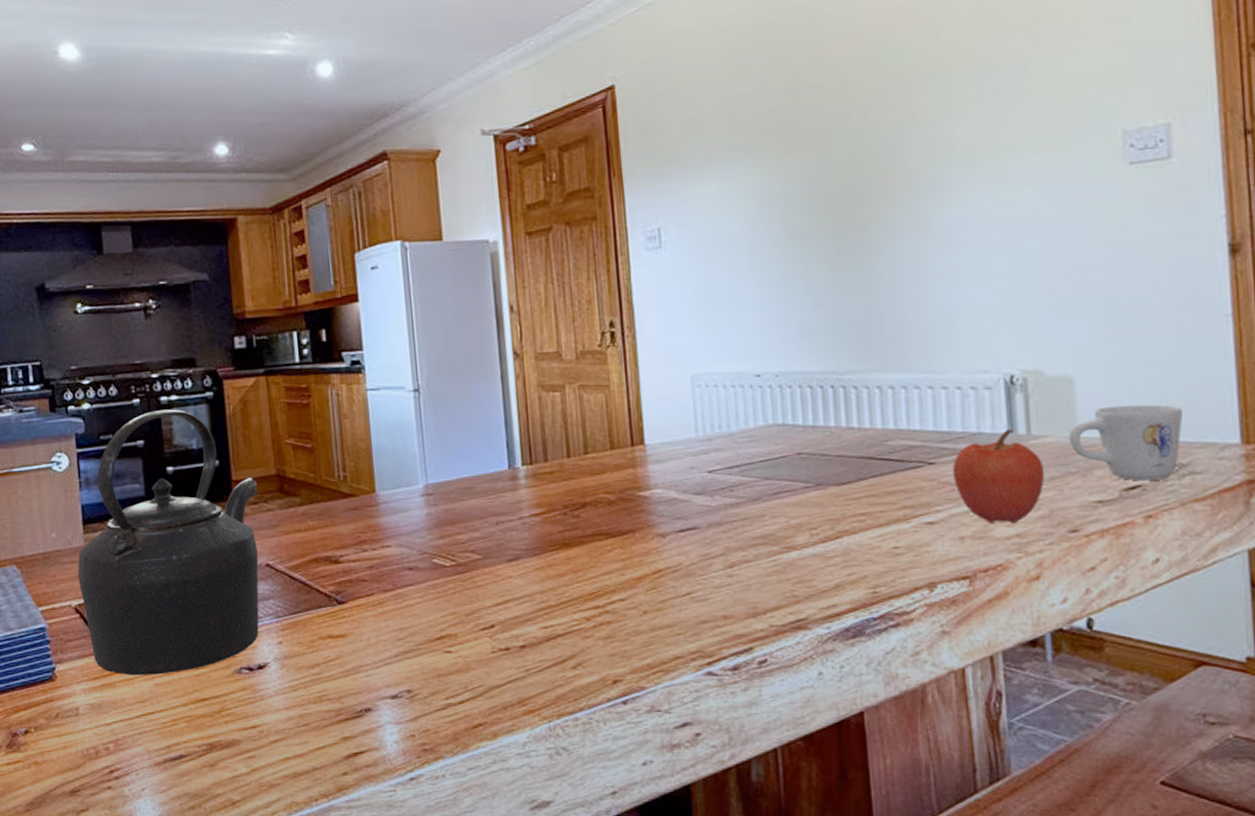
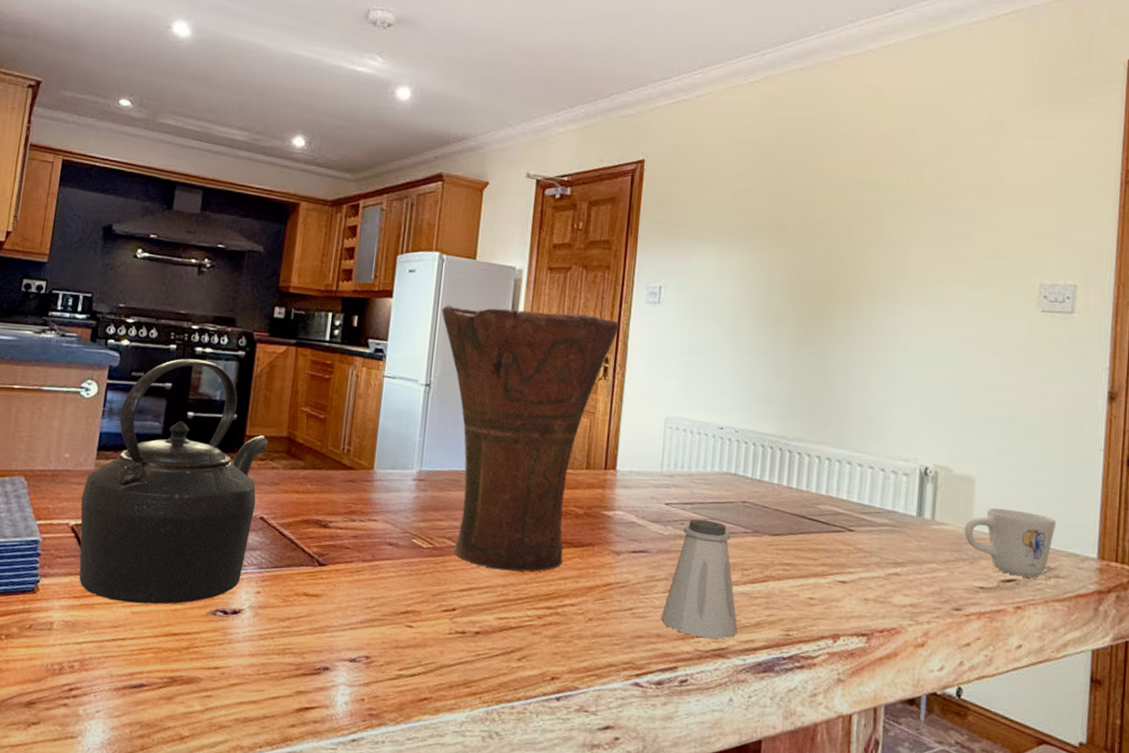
vase: none [414,276,620,576] -> present [441,304,619,572]
saltshaker: none [724,481,816,612] -> present [660,519,738,639]
apple: present [953,429,1045,523] -> none [867,513,941,594]

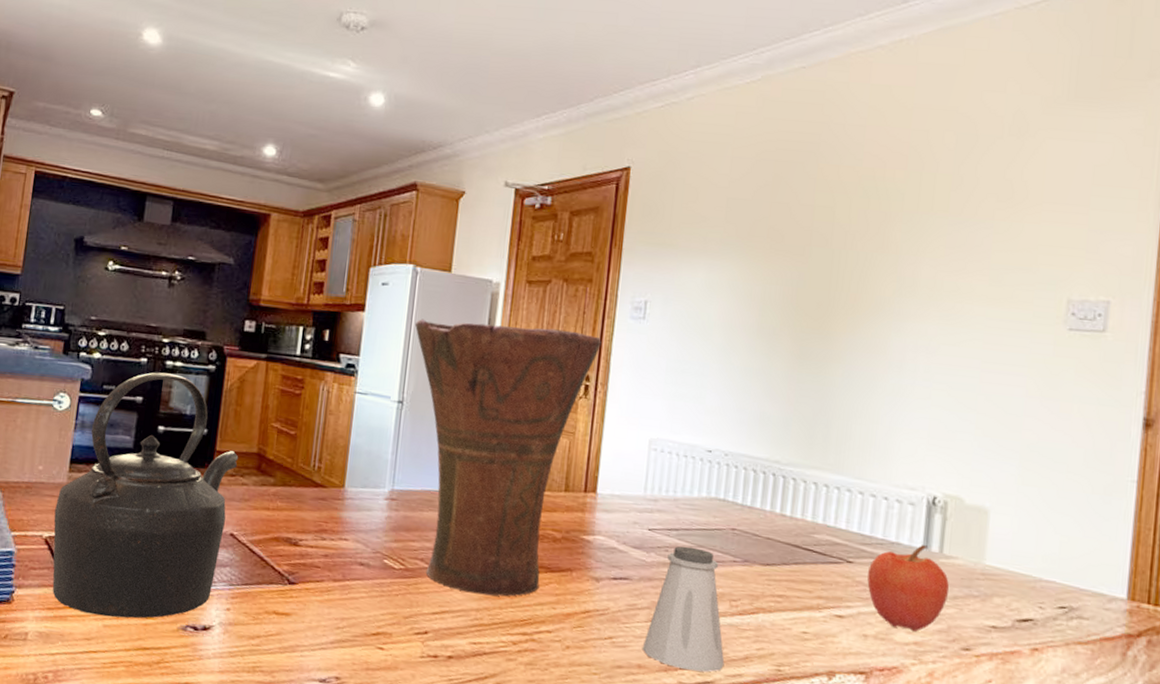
apple: none [867,513,941,594] -> present [867,545,950,632]
mug: present [964,508,1057,578] -> none [975,541,1081,618]

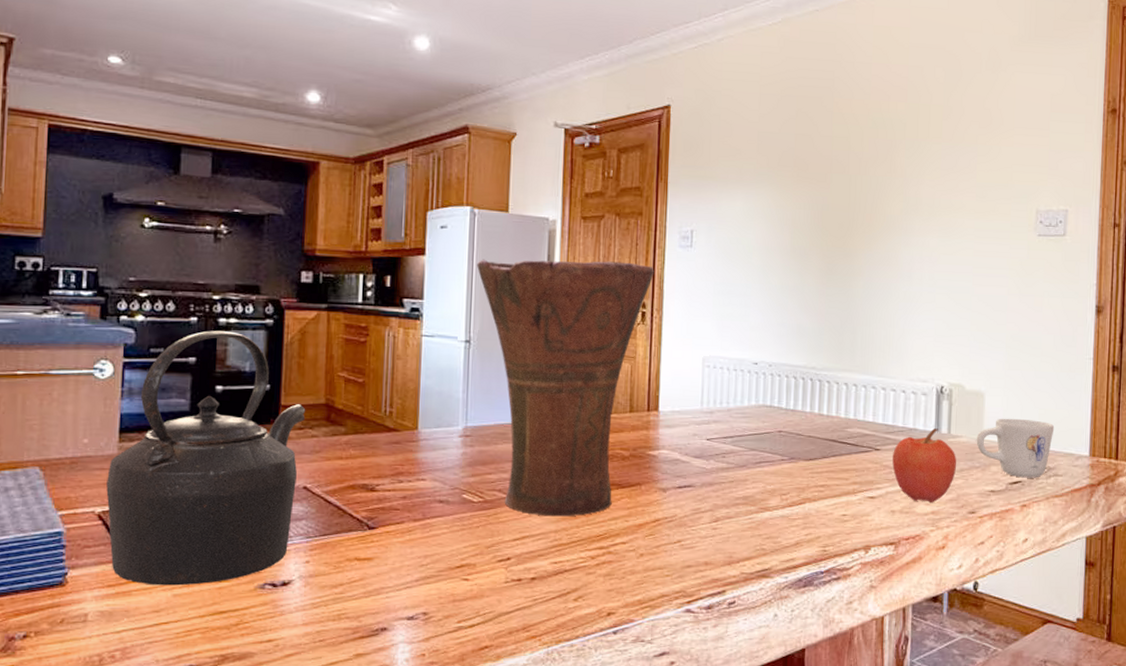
saltshaker: present [642,546,725,672] -> none [707,451,779,562]
mug: none [975,541,1081,618] -> present [976,418,1055,478]

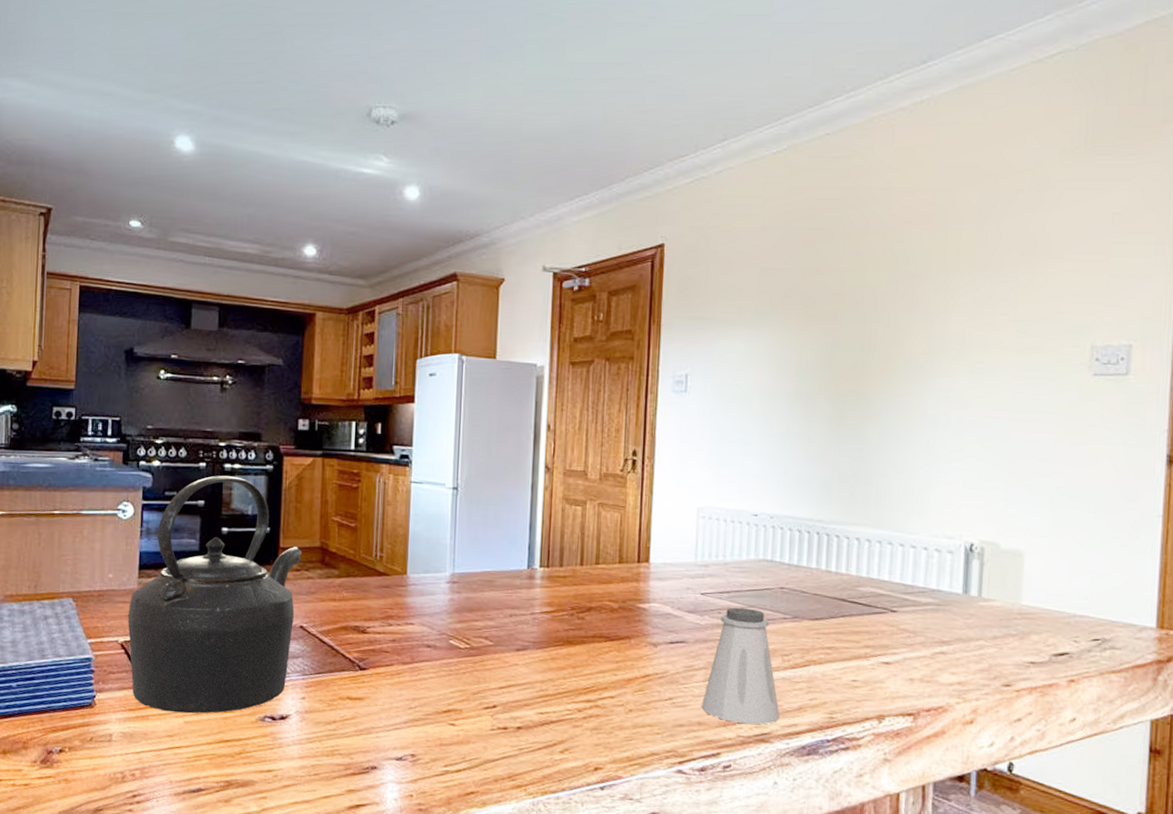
vase: present [476,259,654,517] -> none [464,406,646,667]
saltshaker: none [707,451,779,562] -> present [701,607,780,725]
apple: present [892,428,957,503] -> none [911,590,989,672]
mug: present [976,418,1055,478] -> none [1013,581,1112,651]

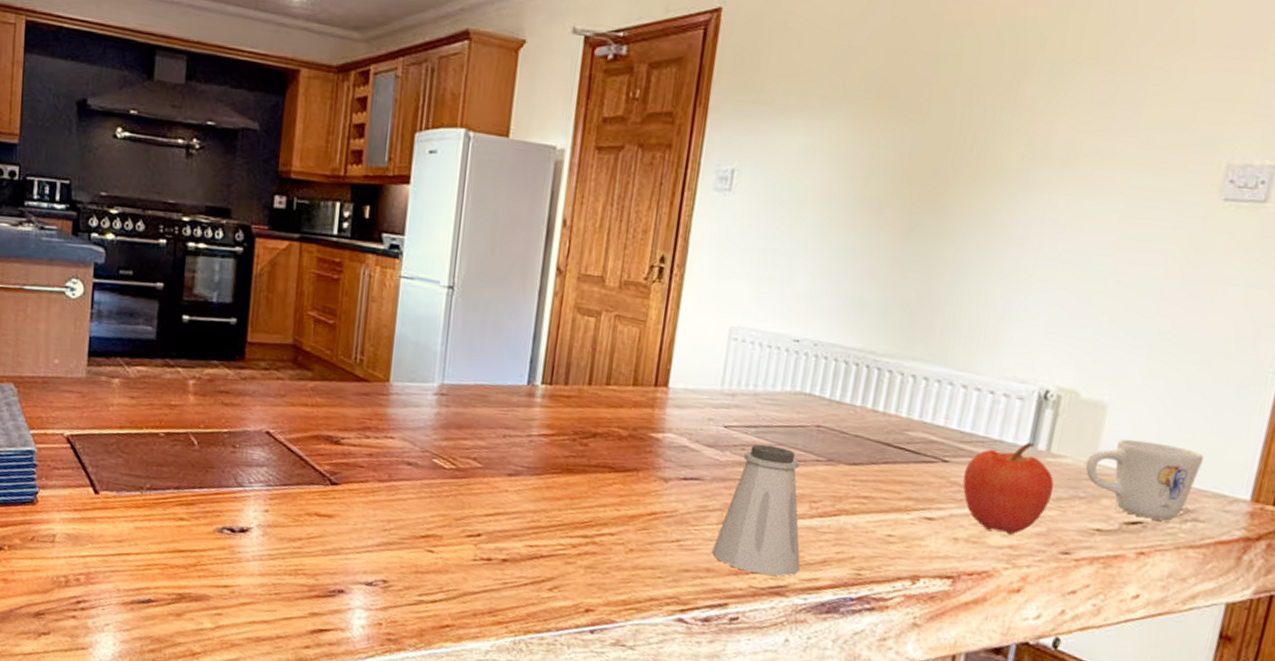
kettle: present [128,475,302,714] -> none [74,255,272,520]
apple: none [911,590,989,672] -> present [963,443,1054,535]
mug: none [1013,581,1112,651] -> present [1085,439,1204,521]

